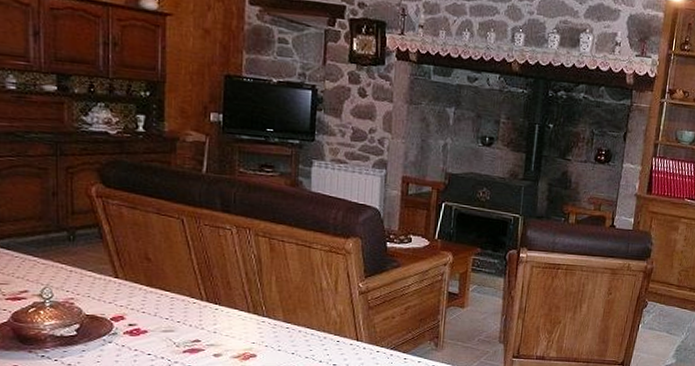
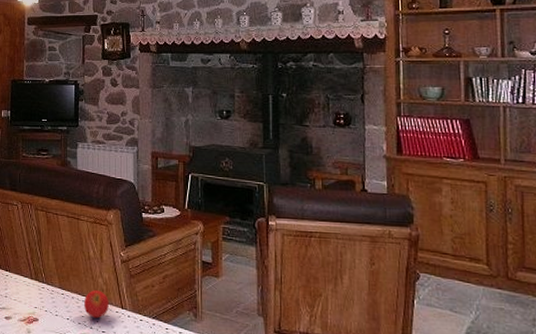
fruit: none [312,323,342,352] -> present [83,290,109,319]

